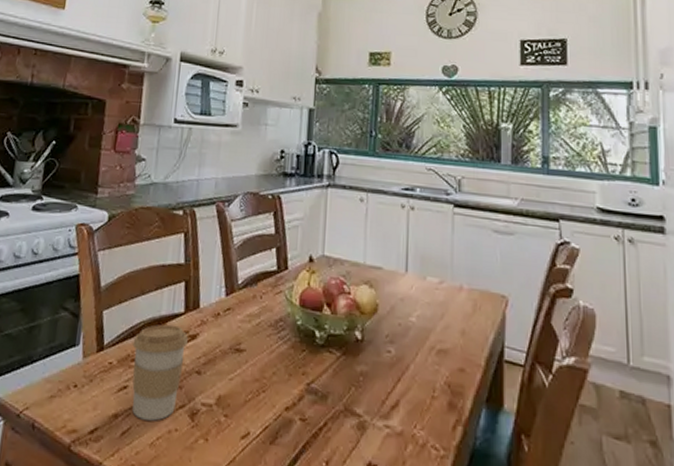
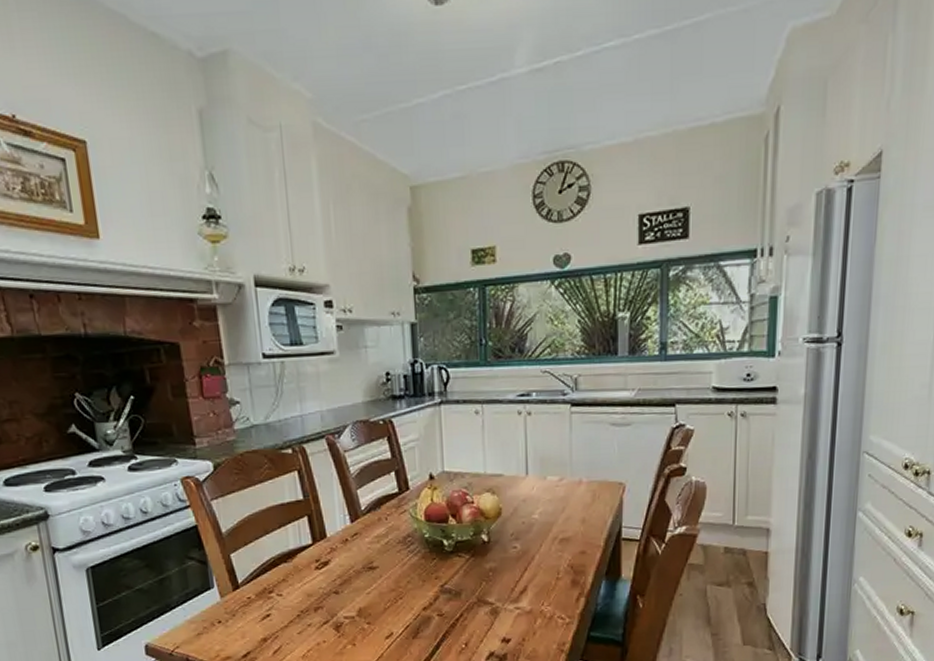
coffee cup: present [132,324,188,421] -> none [267,556,321,639]

